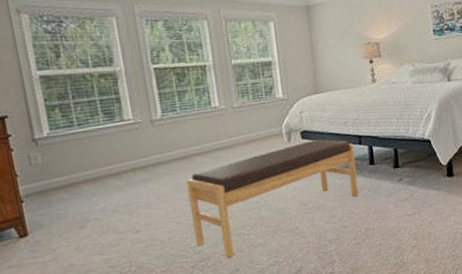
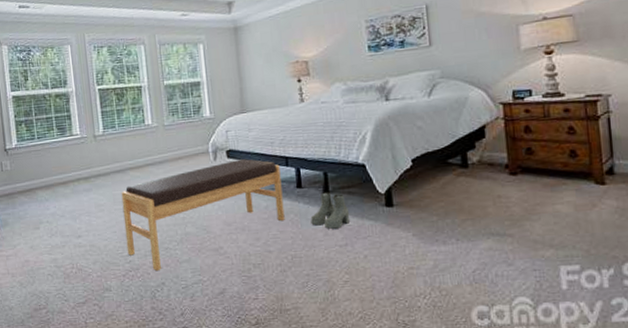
boots: none [382,167,417,201] -> present [310,192,350,229]

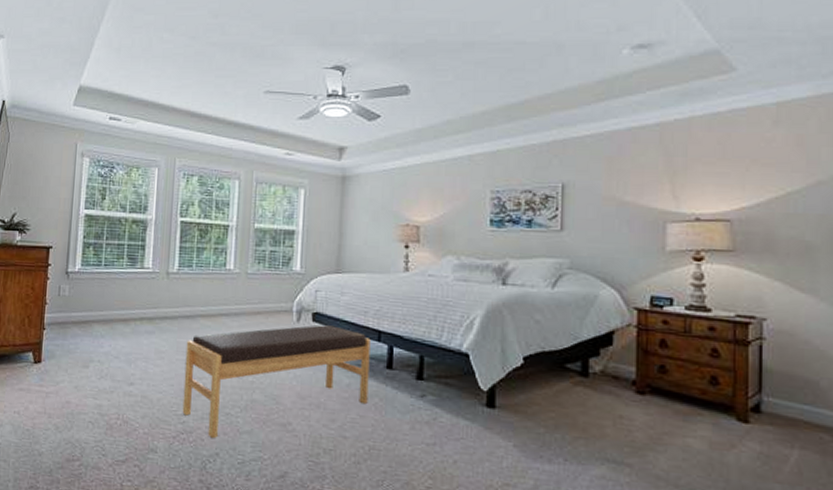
boots: present [310,192,350,229] -> none [397,378,444,423]

